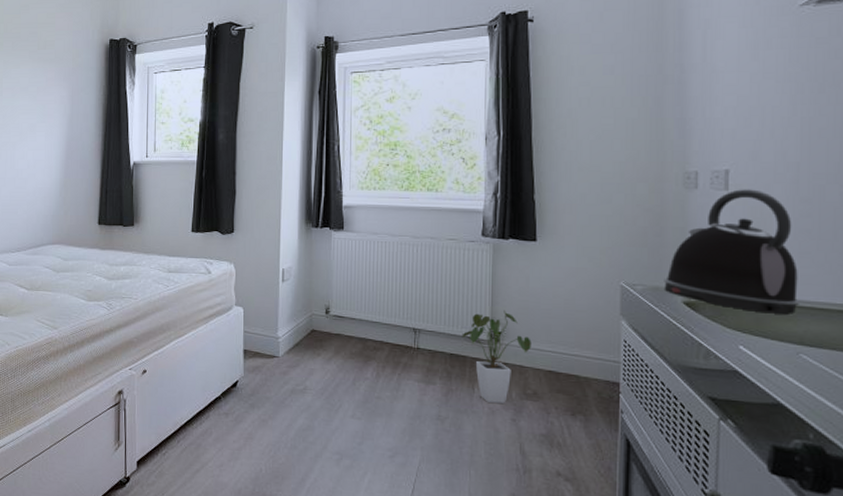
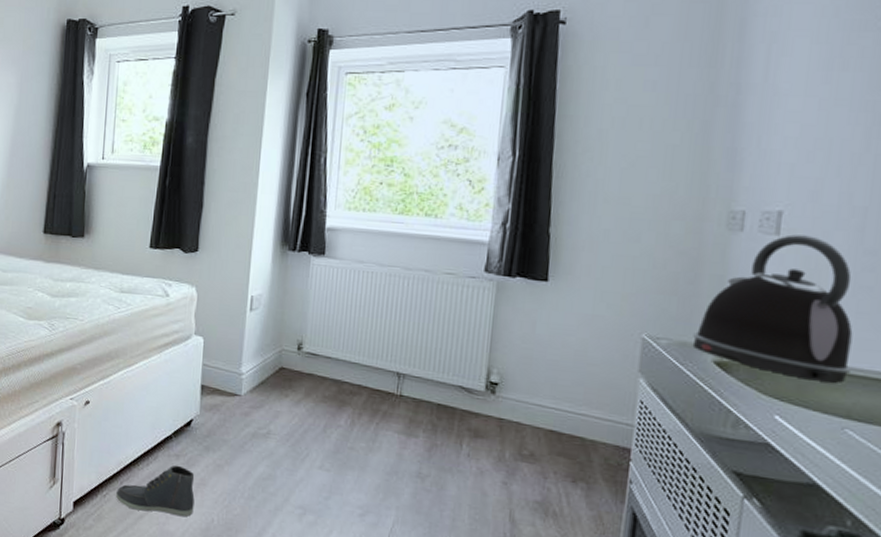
sneaker: none [173,422,244,469] -> present [115,465,195,517]
house plant: present [462,309,532,403] -> none [452,357,533,464]

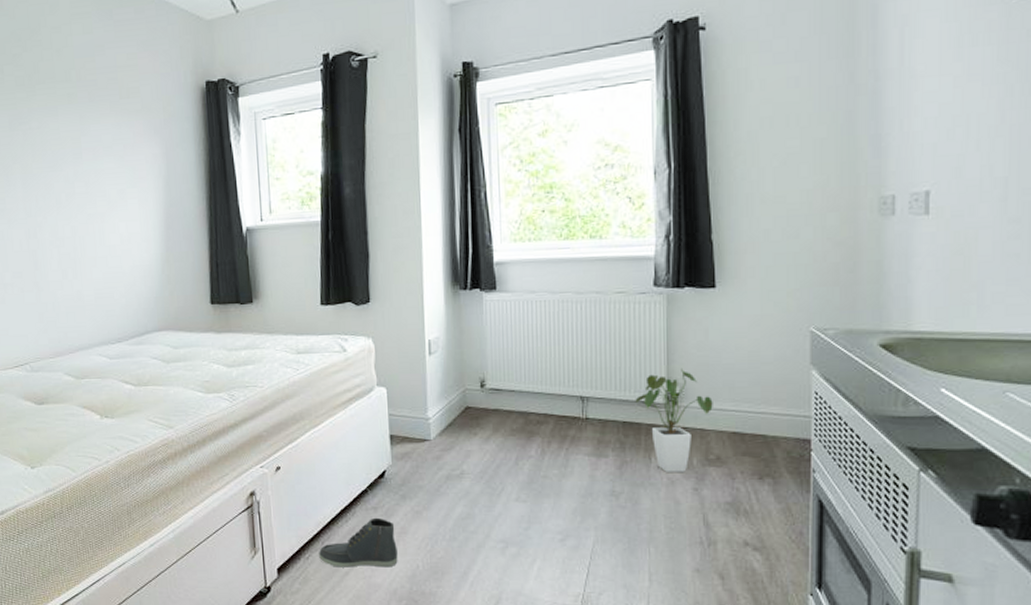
house plant: none [452,357,533,464] -> present [635,368,713,472]
kettle: present [692,234,853,383] -> none [858,211,1006,351]

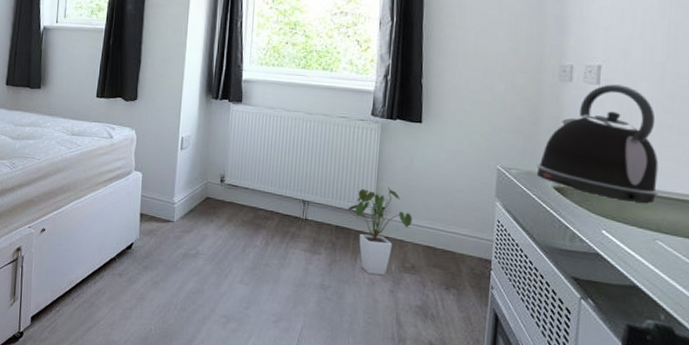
sneaker: present [318,517,398,568] -> none [67,282,135,328]
kettle: none [858,211,1006,351] -> present [536,84,659,203]

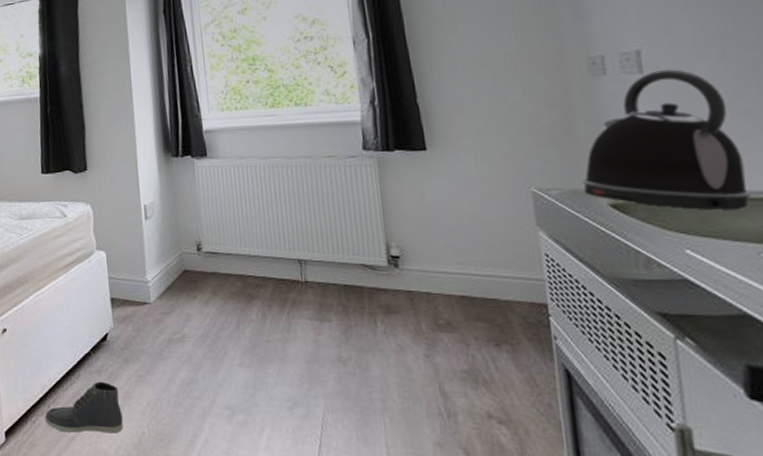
sneaker: none [67,282,135,328] -> present [44,381,123,434]
house plant: present [347,186,412,275] -> none [354,230,437,337]

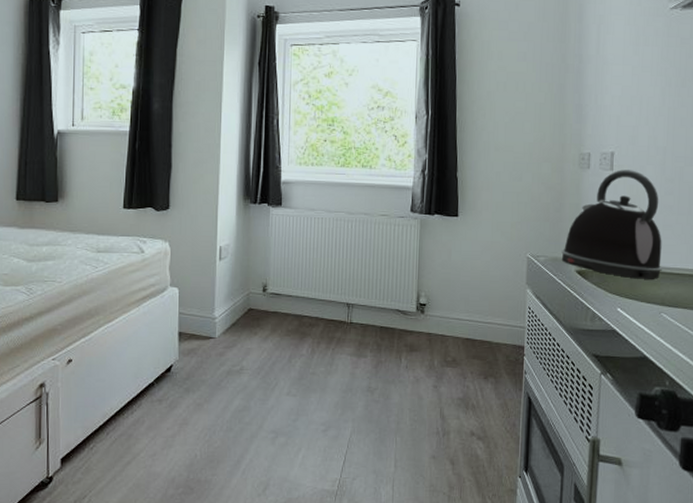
sneaker: present [44,381,123,434] -> none [102,409,178,457]

